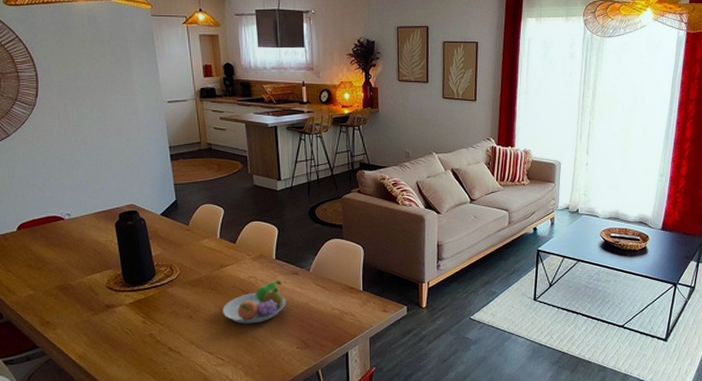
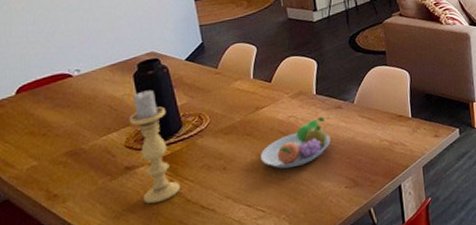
candle holder: none [110,239,151,341] -> present [128,90,180,205]

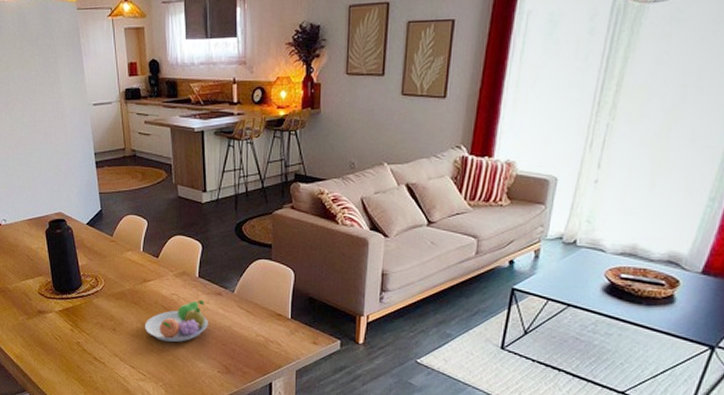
candle holder: present [128,90,180,205] -> none [41,247,79,347]

